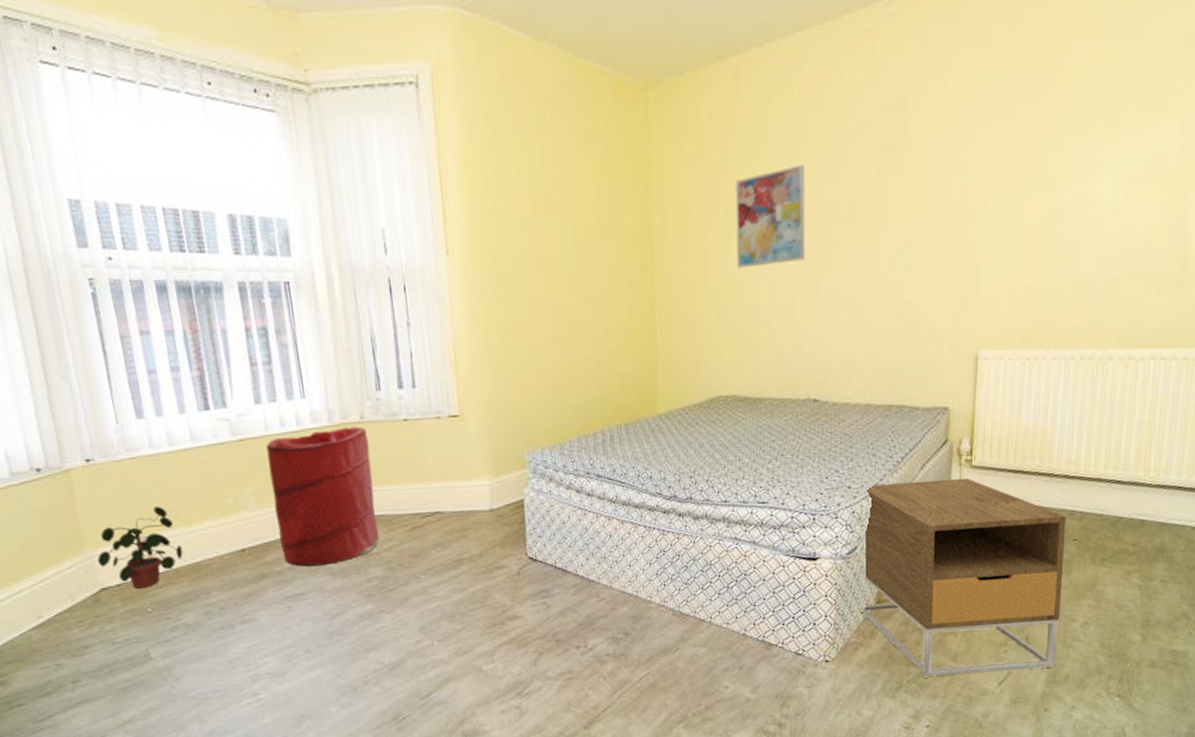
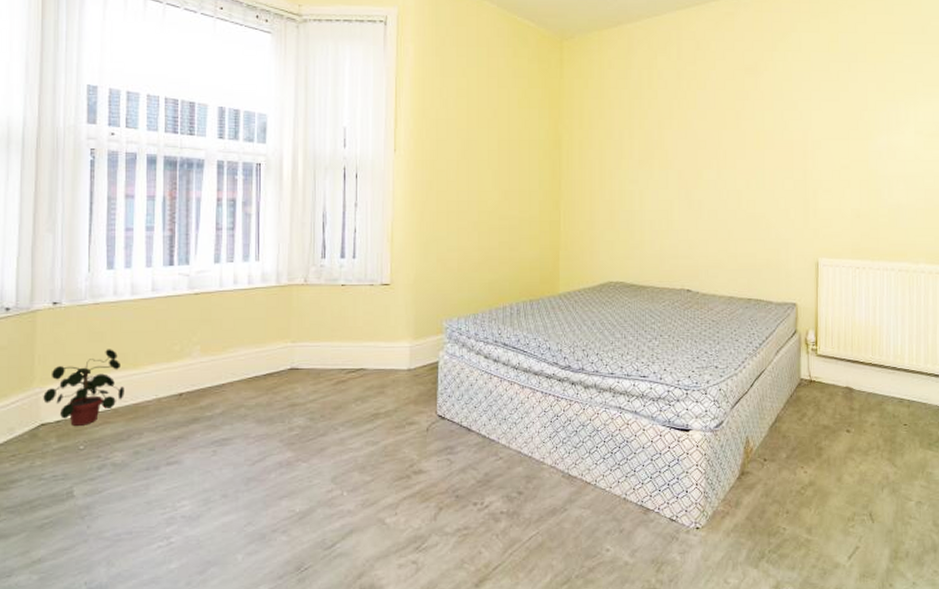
laundry hamper: present [266,426,380,567] -> none [217,288,309,413]
wall art: present [735,164,806,269] -> none [627,105,682,180]
nightstand: present [859,478,1067,678] -> none [725,365,898,549]

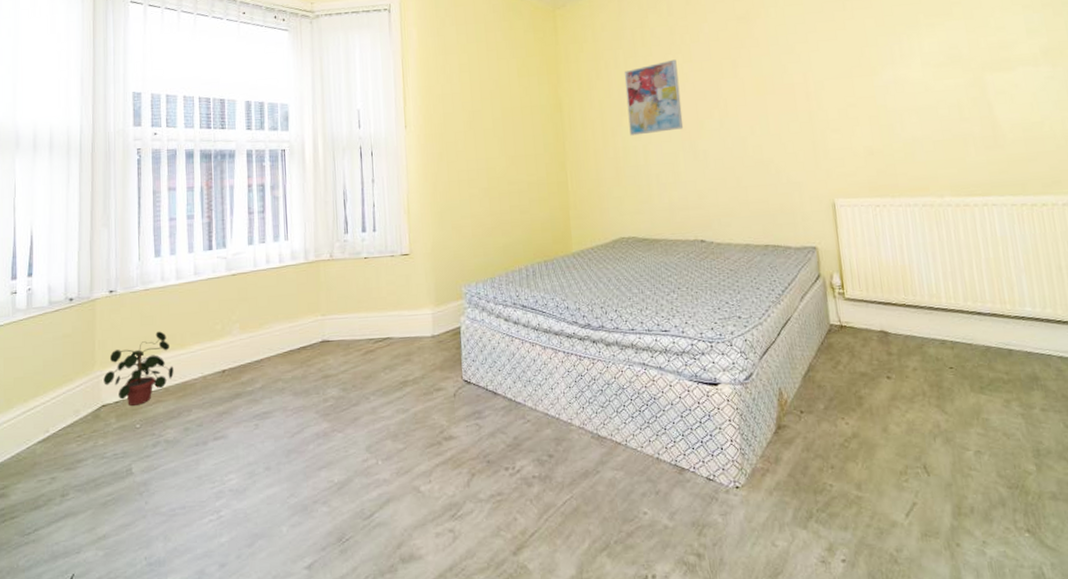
wall art: none [627,105,682,180] -> present [624,59,684,136]

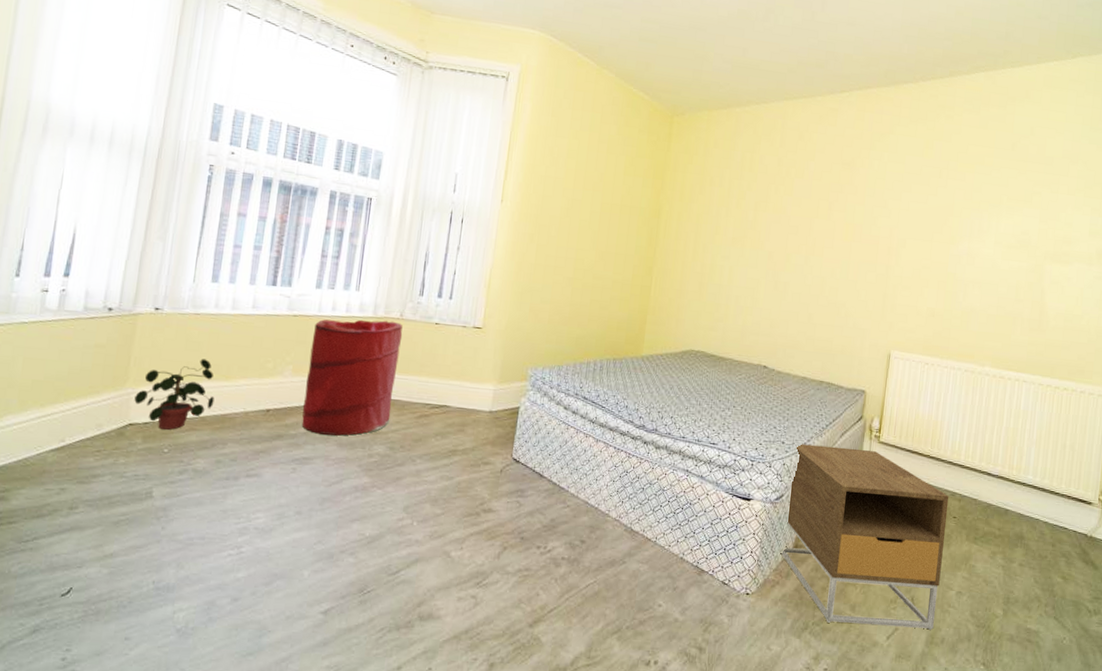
laundry hamper: none [252,263,338,387] -> present [301,319,403,436]
wall art: present [624,59,684,136] -> none [720,189,778,258]
nightstand: none [755,310,957,507] -> present [779,444,949,630]

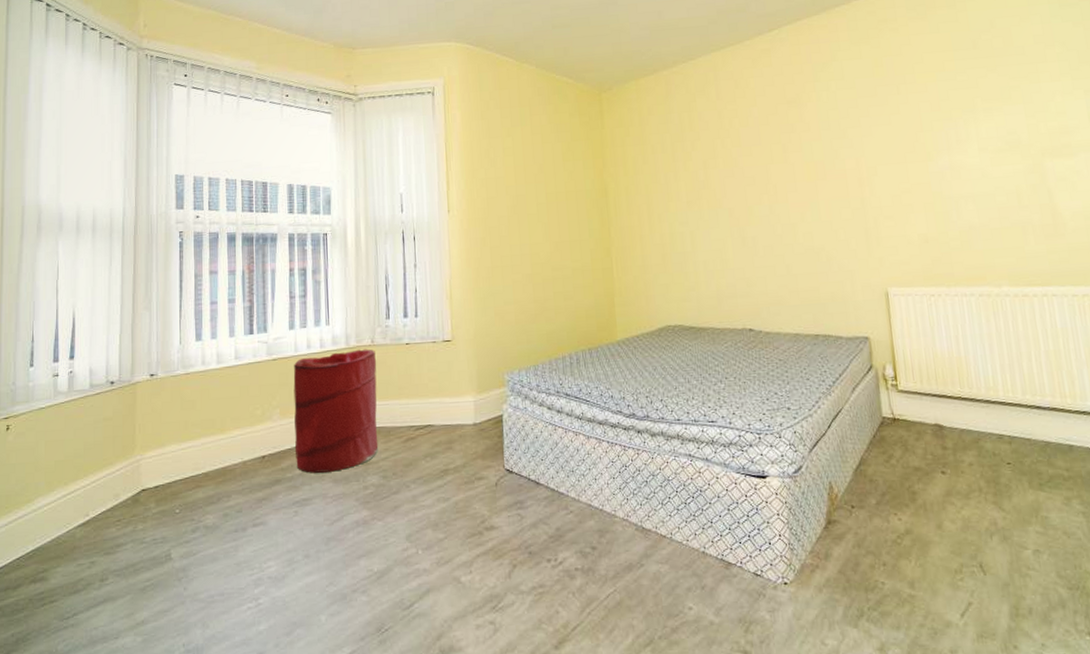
potted plant: present [134,358,215,430] -> none [143,416,214,491]
nightstand: present [779,444,949,630] -> none [805,402,1015,606]

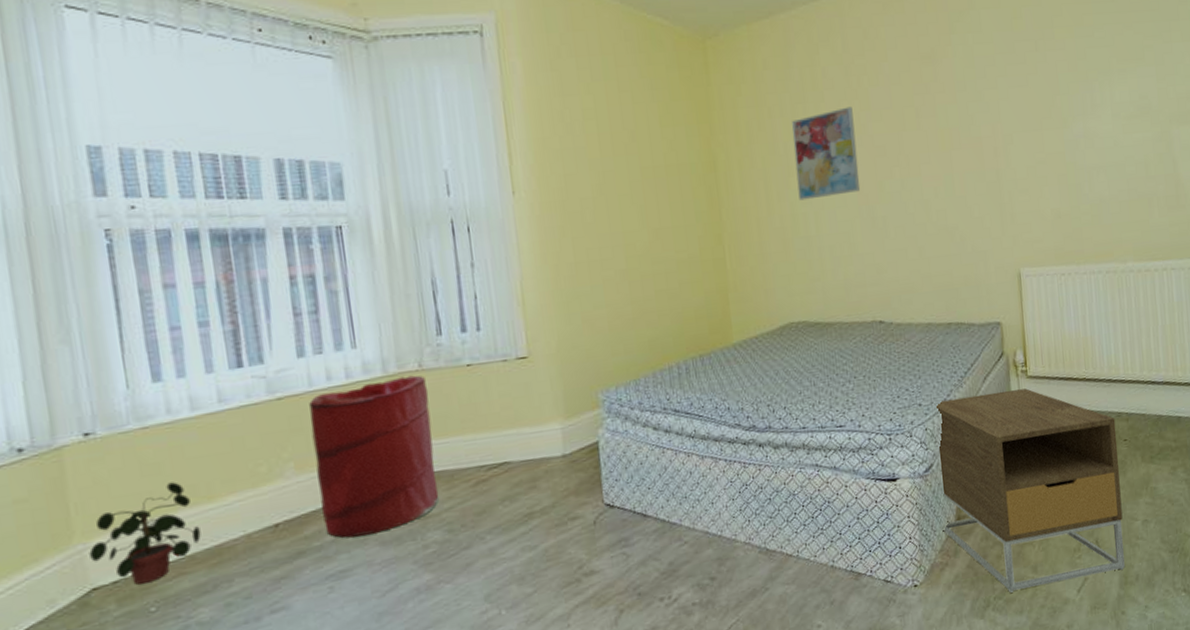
potted plant: none [143,416,214,491] -> present [89,482,201,585]
wall art: none [671,144,732,222] -> present [791,106,861,201]
nightstand: none [805,402,1015,606] -> present [937,388,1125,593]

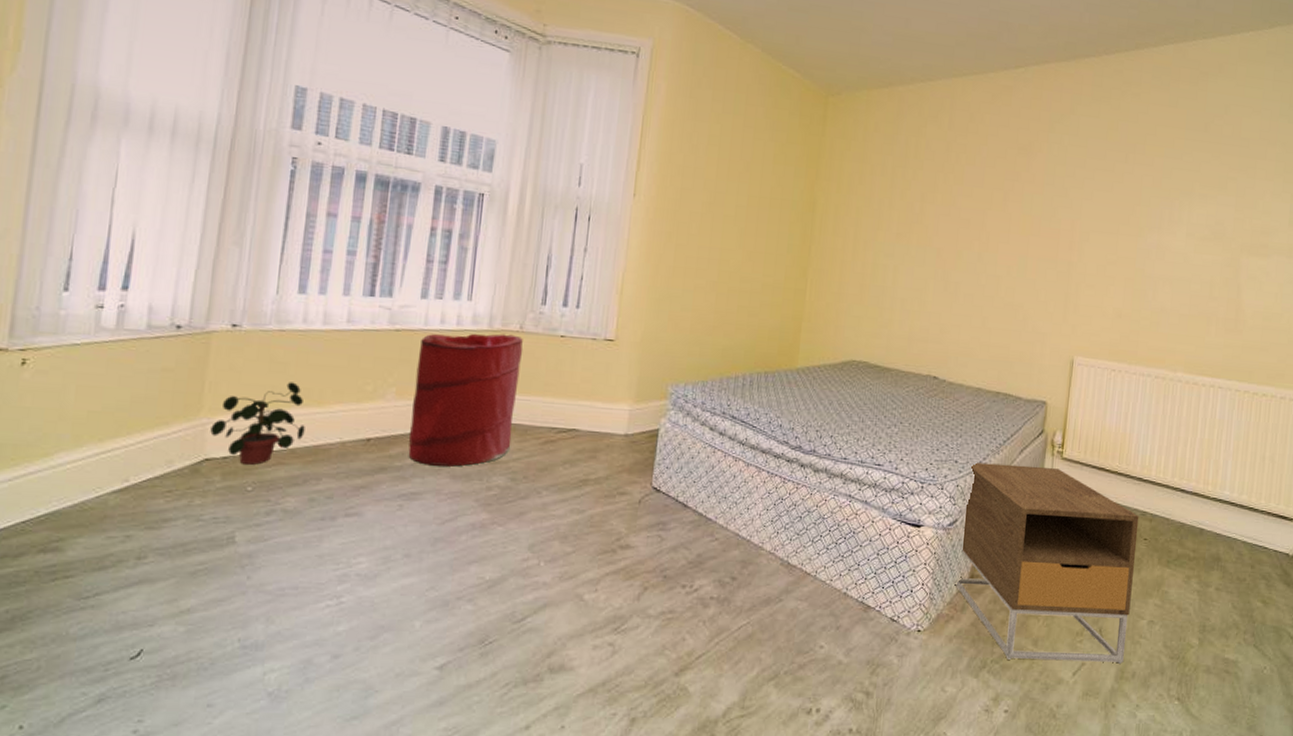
wall art: present [791,106,861,201] -> none [883,178,947,256]

